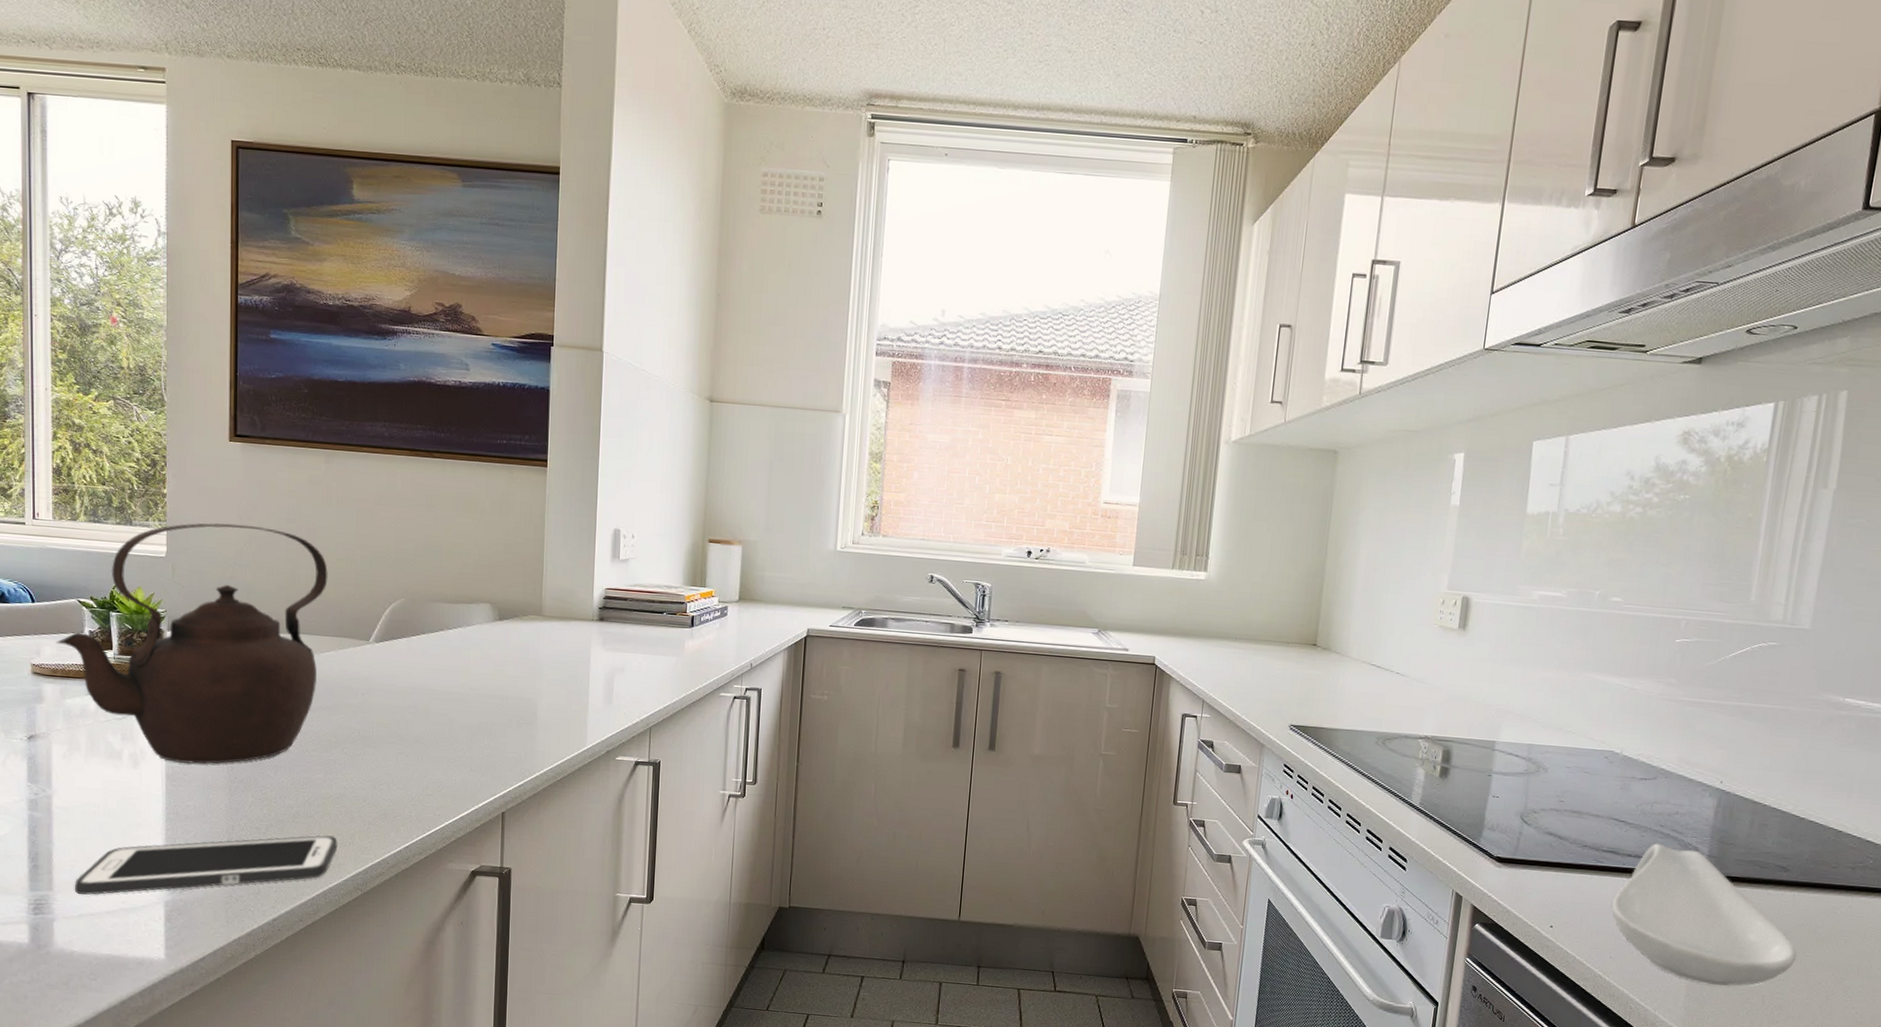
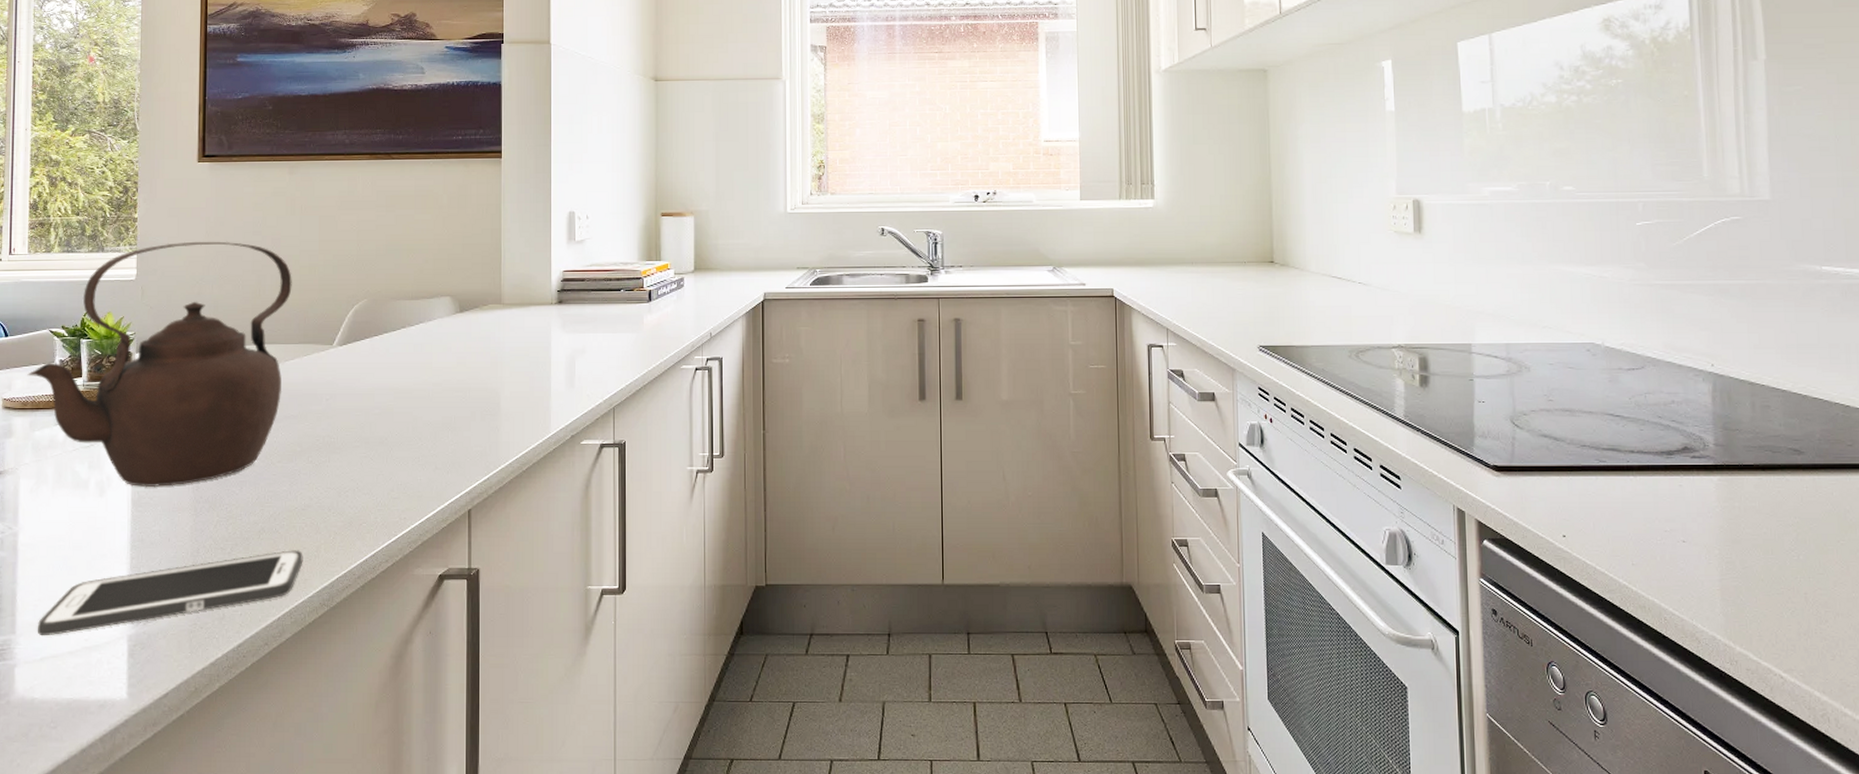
spoon rest: present [1611,843,1797,987] -> none [1624,436,1832,586]

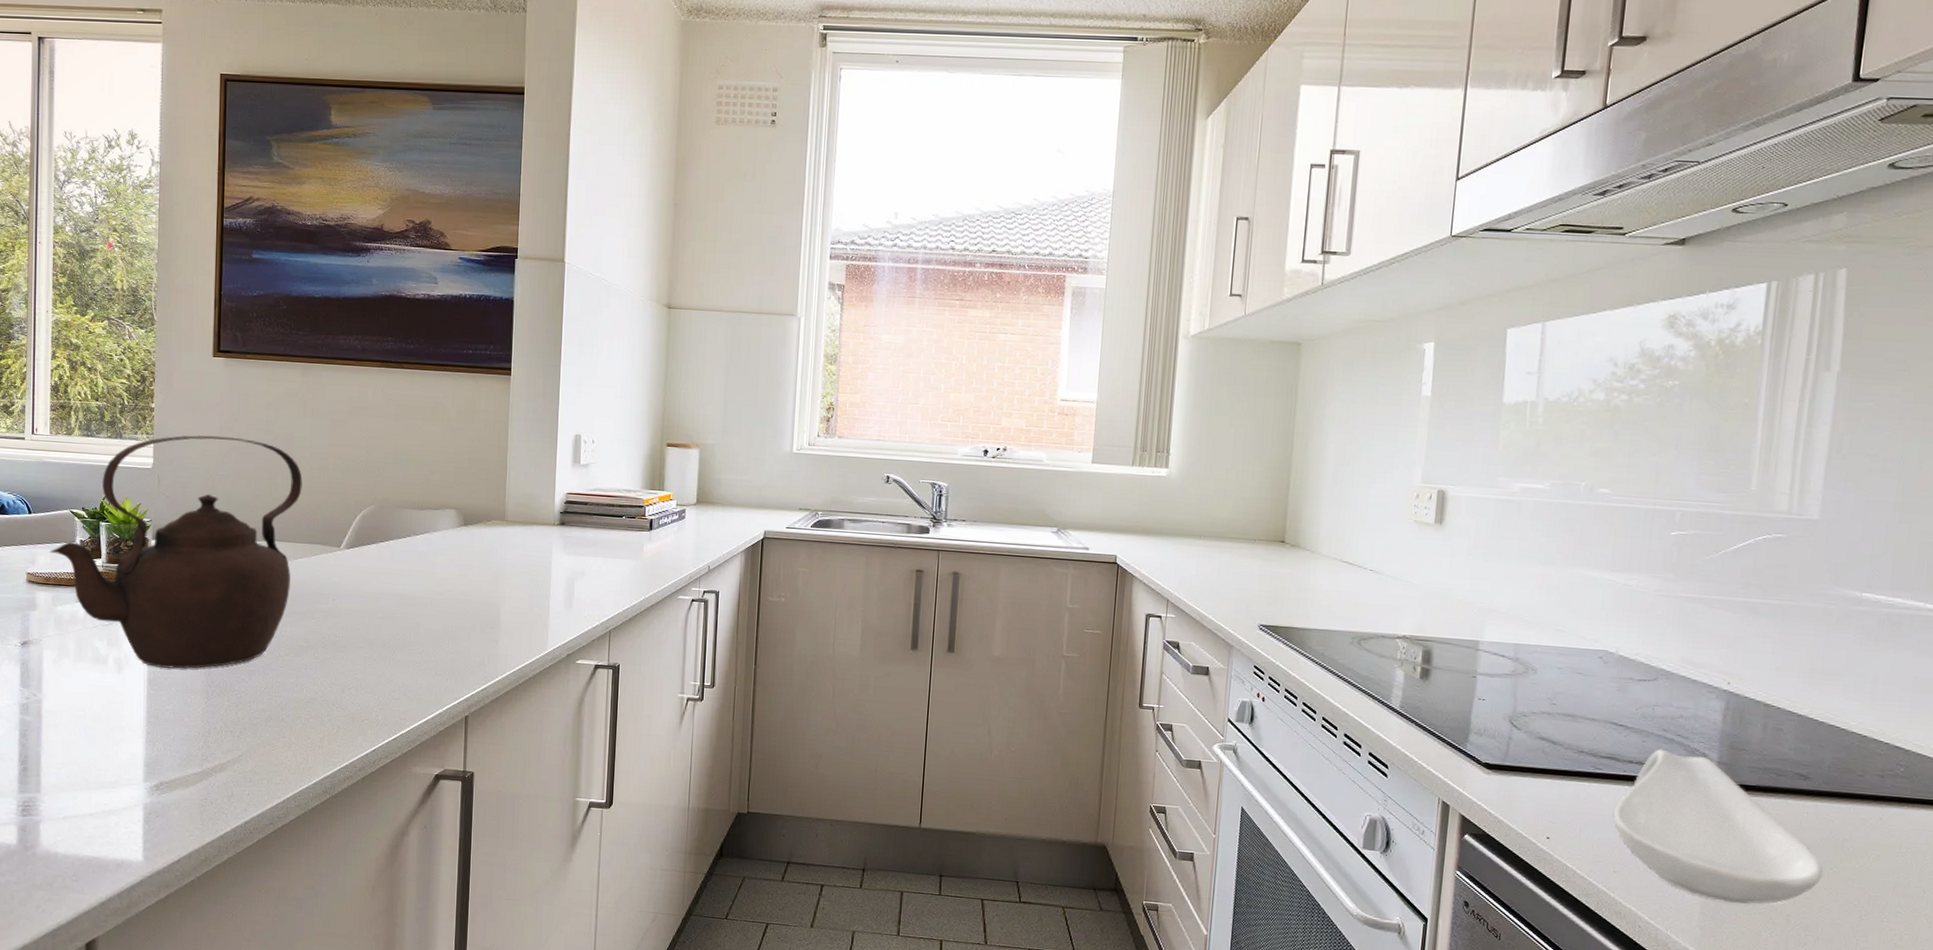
cell phone: present [37,550,303,636] -> none [60,739,308,798]
spoon rest: none [1624,436,1832,586] -> present [1613,749,1824,905]

